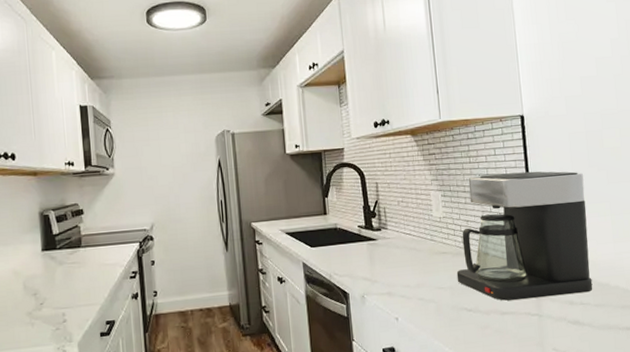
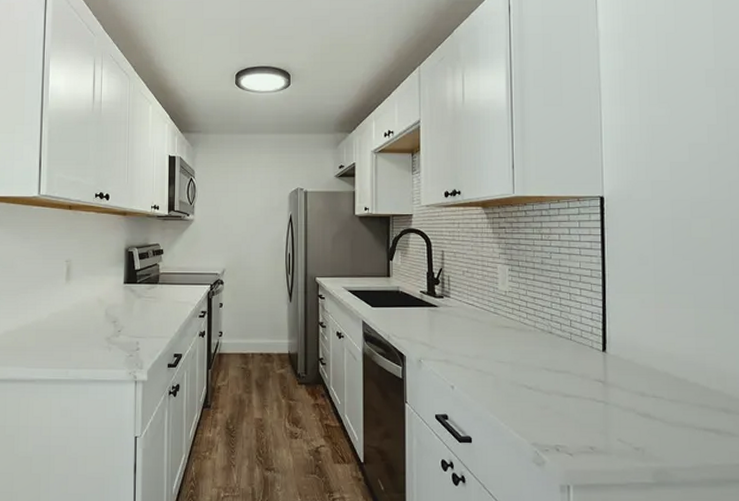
coffee maker: present [456,171,593,301] -> none [518,254,668,386]

